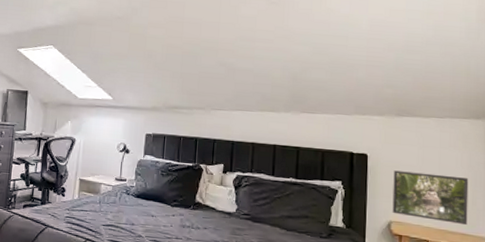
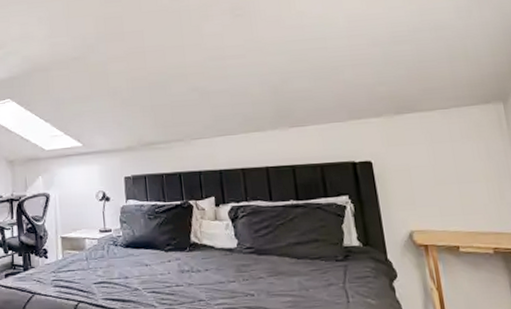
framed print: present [392,170,469,225] -> none [404,170,500,223]

